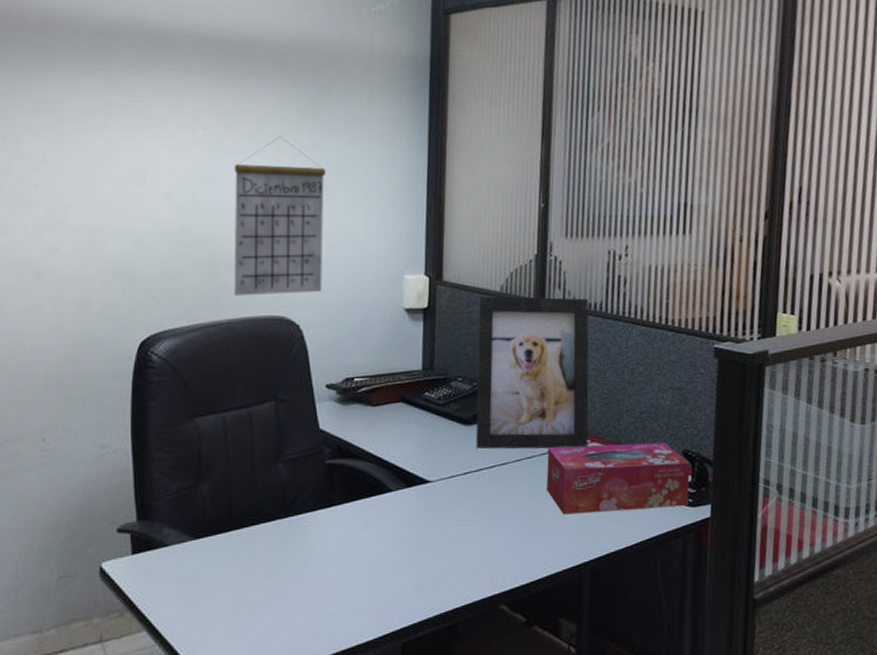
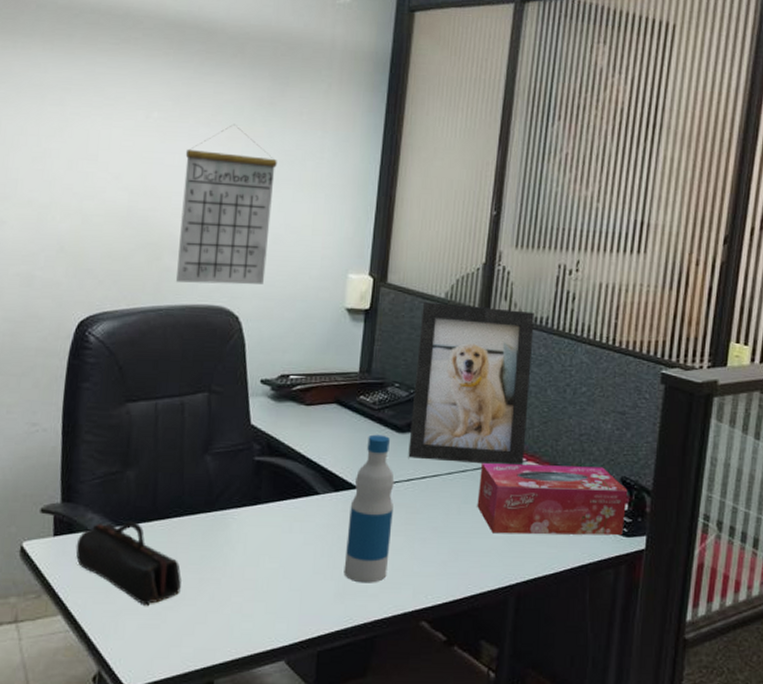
pencil case: none [155,532,263,614] -> present [75,520,182,606]
bottle: none [421,428,466,574] -> present [344,434,395,583]

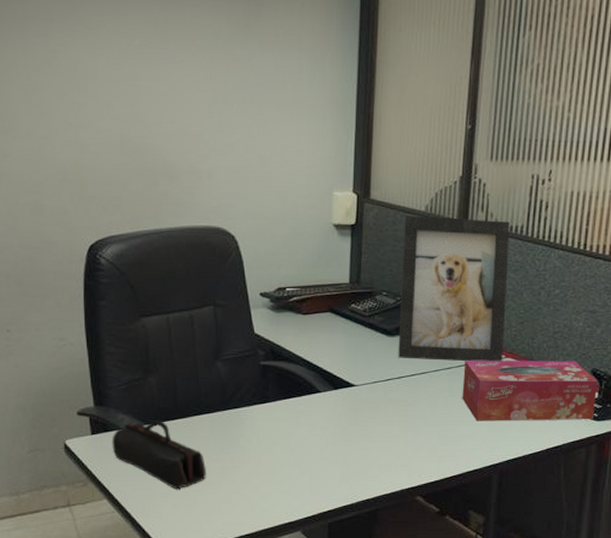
calendar: present [176,123,277,285] -> none [169,48,258,206]
bottle: present [344,434,395,583] -> none [346,338,387,466]

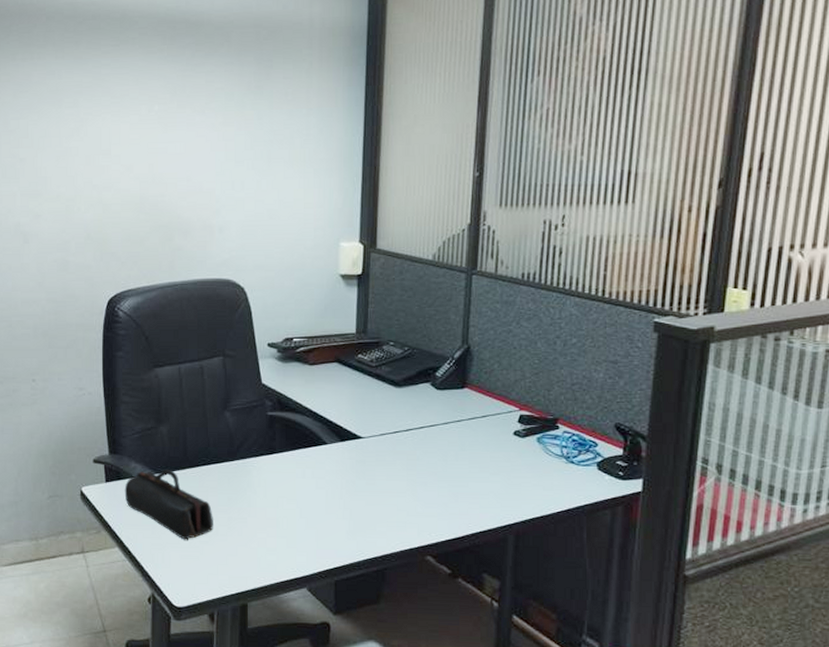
picture frame: present [398,216,510,362] -> none [406,265,521,415]
tissue box: present [462,361,598,421] -> none [474,413,622,479]

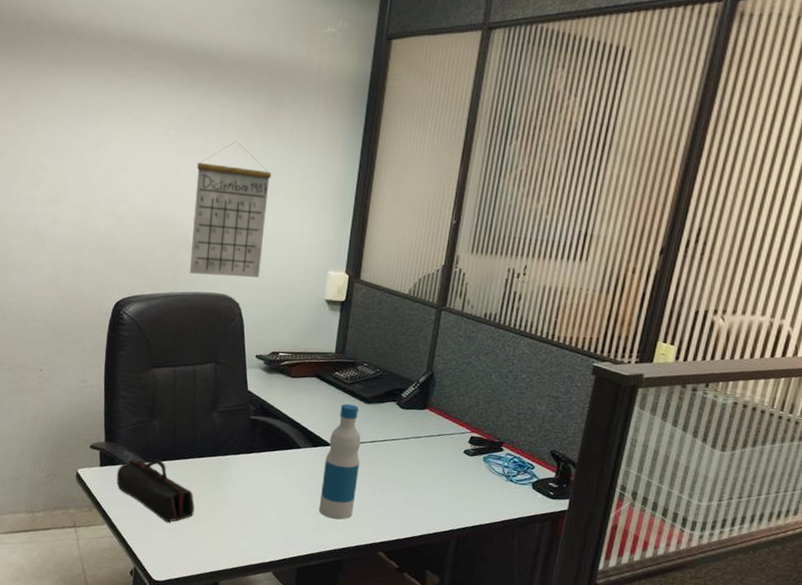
calendar: none [185,109,267,259] -> present [190,140,271,278]
bottle: none [353,389,395,522] -> present [319,403,361,520]

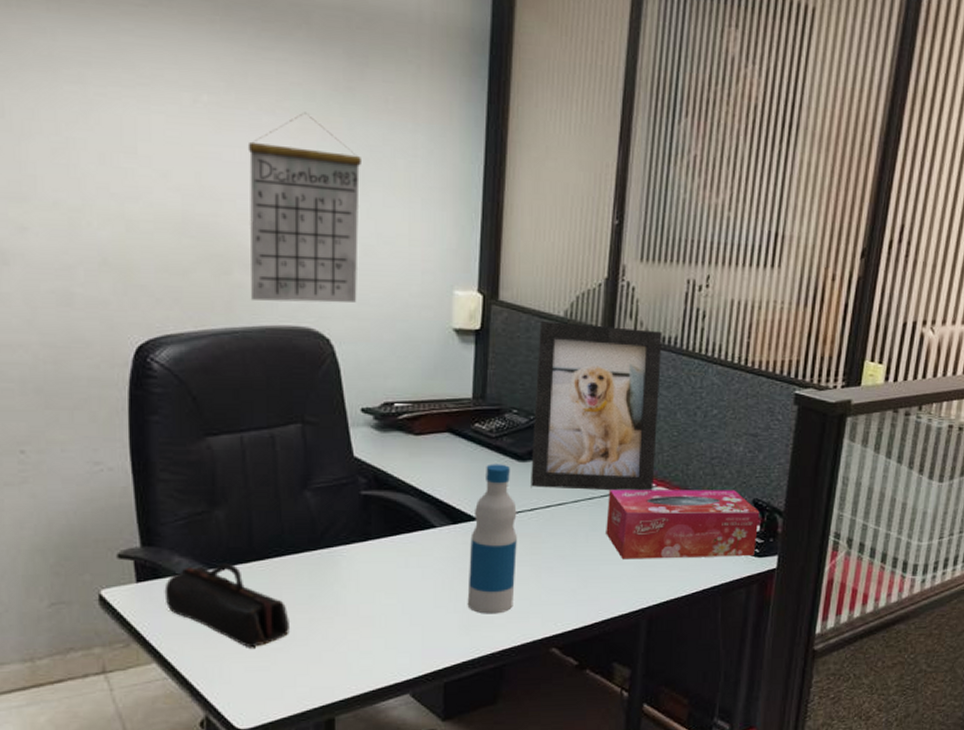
picture frame: none [373,297,485,436] -> present [531,321,662,491]
tissue box: none [428,432,556,498] -> present [606,490,760,560]

